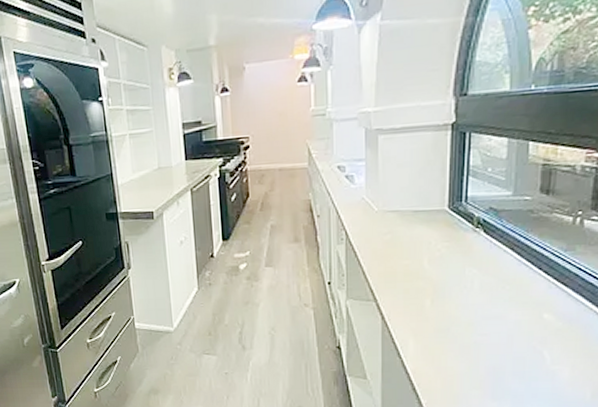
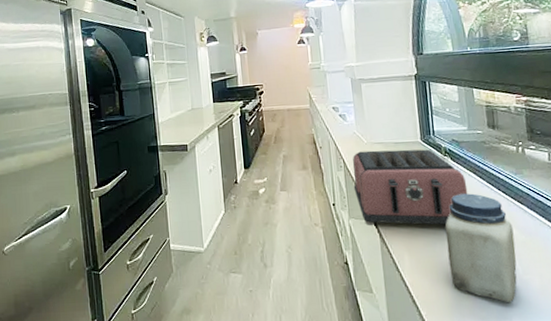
toaster: none [355,219,500,308] -> present [353,149,468,226]
jar: none [462,273,549,394] -> present [444,193,517,303]

